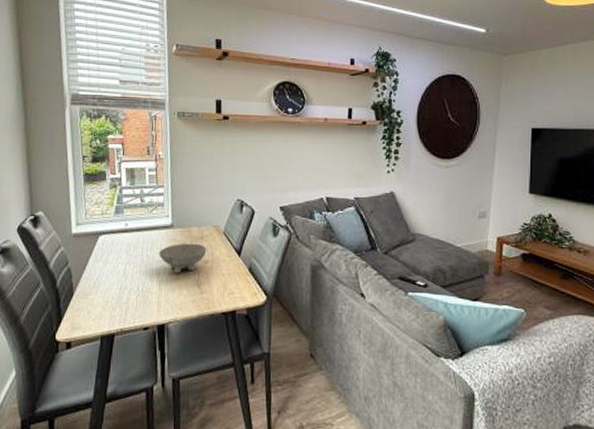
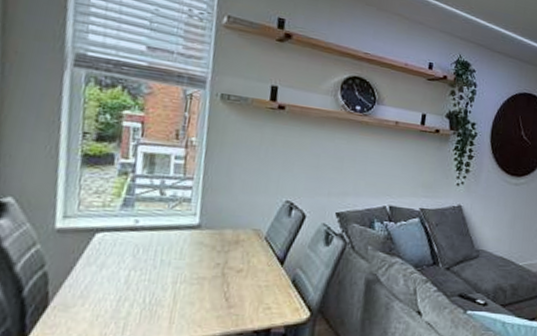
bowl: present [159,243,207,273] -> none [178,247,242,283]

